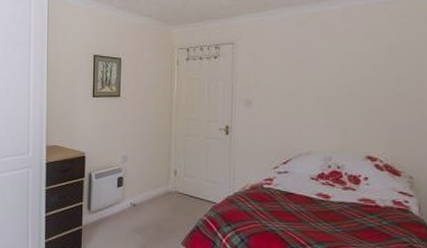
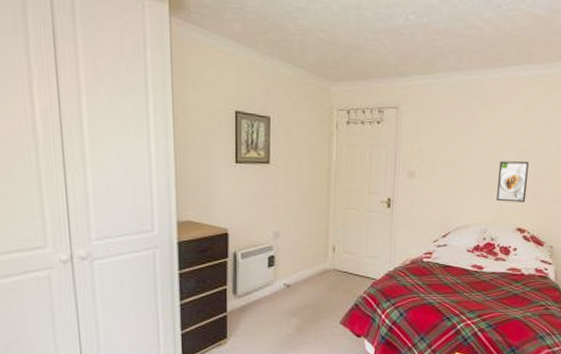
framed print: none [340,87,376,130] -> present [496,161,529,203]

